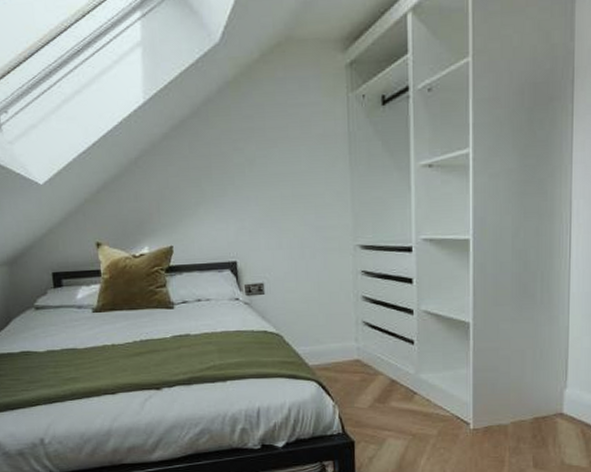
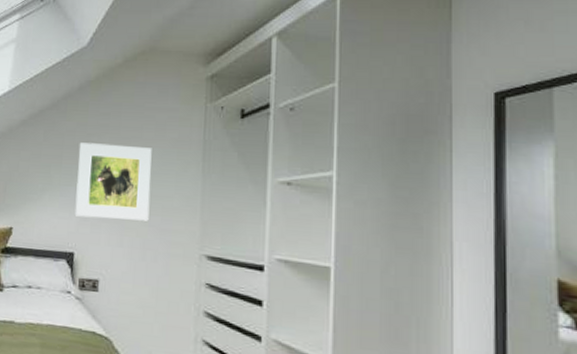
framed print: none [226,147,304,226] -> present [74,142,152,221]

